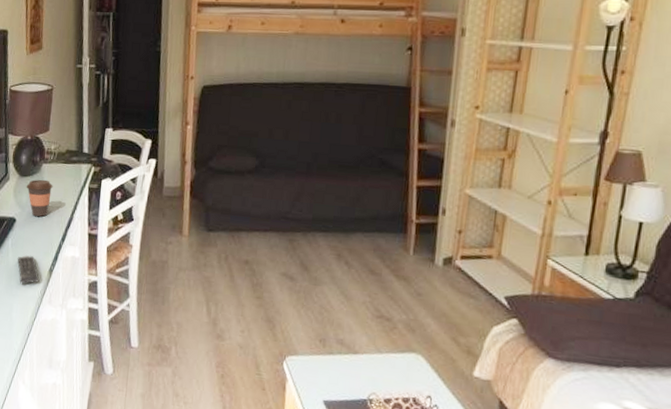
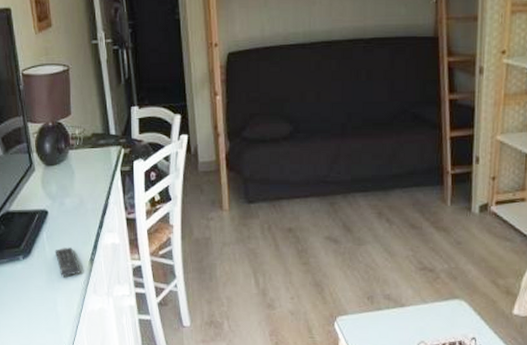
coffee cup: present [26,179,53,217] -> none [54,167,83,207]

